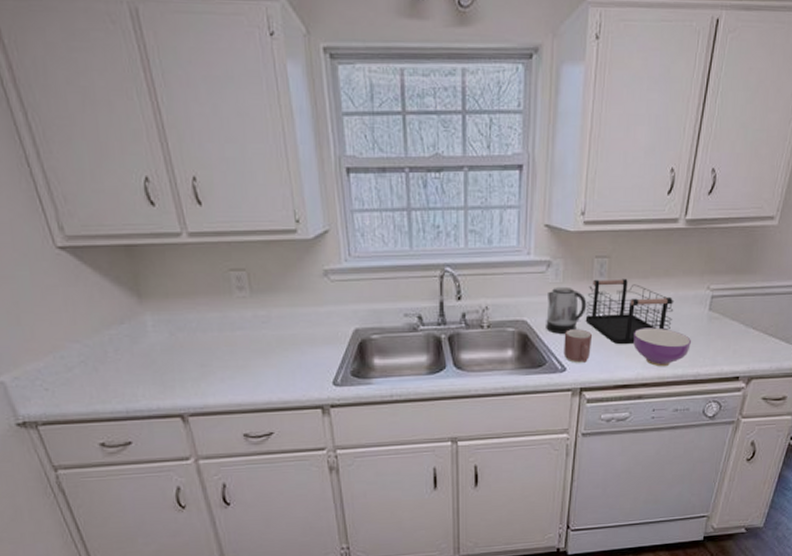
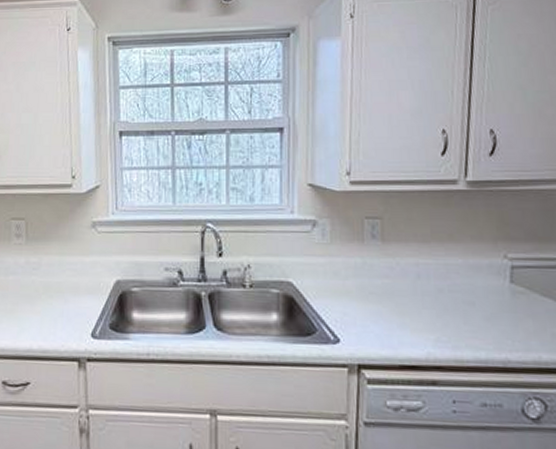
kettle: present [546,286,587,334] -> none [313,247,360,299]
mug: present [563,329,593,363] -> none [335,295,369,335]
dish rack: present [585,278,674,344] -> none [358,242,465,316]
bowl: present [632,327,692,367] -> none [417,298,494,348]

